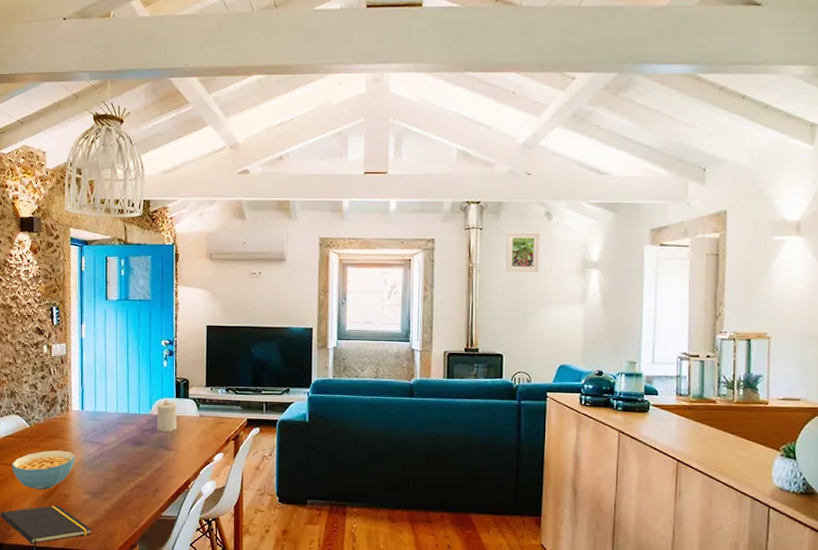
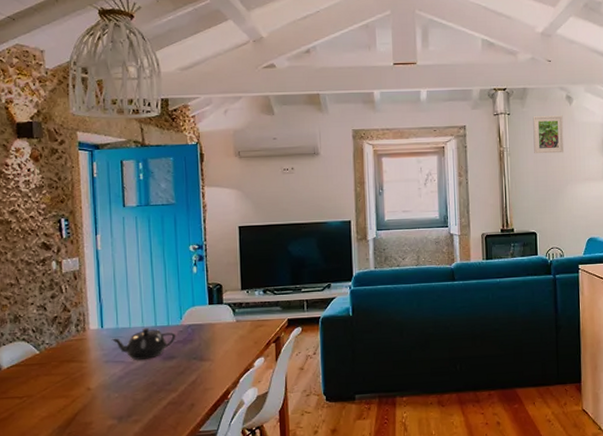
cereal bowl: present [12,450,75,490] -> none [19,374,96,422]
teapot: none [89,413,146,443] -> present [111,327,176,360]
candle: present [157,400,178,433] -> none [188,308,212,343]

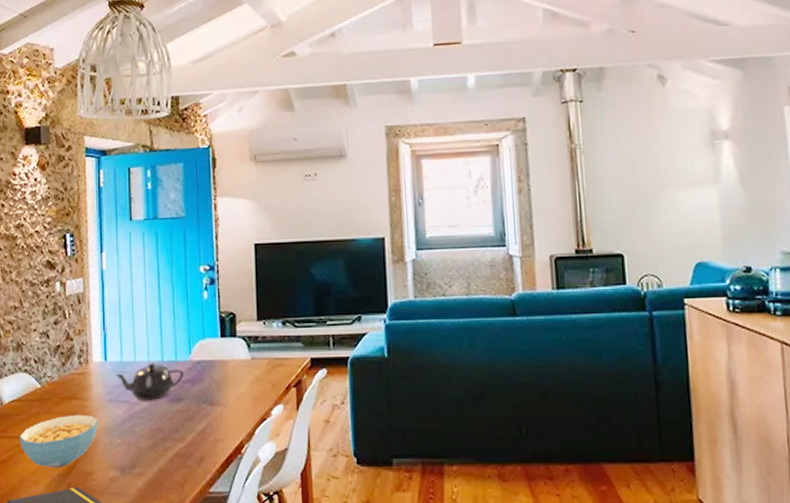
cereal bowl: none [19,374,96,422] -> present [19,414,98,468]
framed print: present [533,115,564,154] -> none [613,101,657,152]

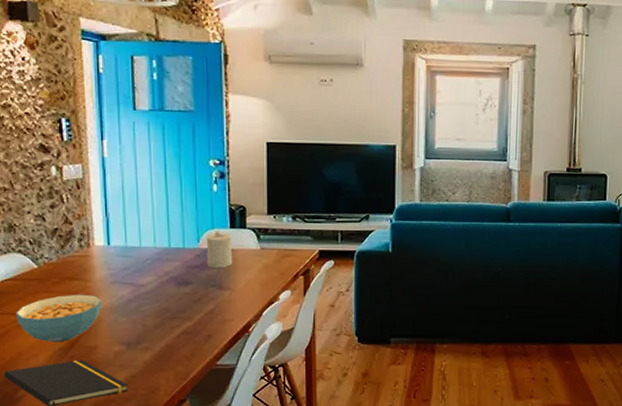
teapot: present [114,362,185,400] -> none [118,248,193,283]
candle: none [197,340,224,383] -> present [206,230,233,269]

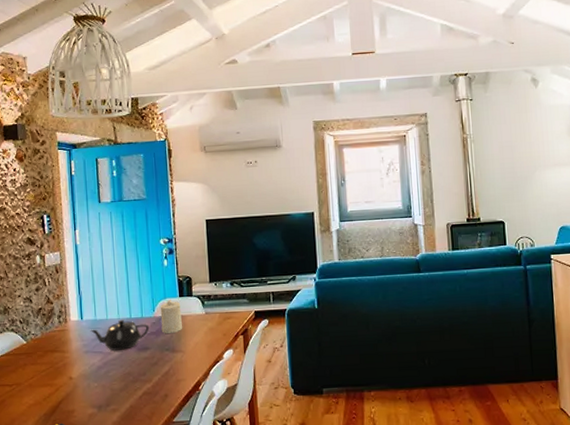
cereal bowl: present [15,294,102,343] -> none [9,364,77,409]
teapot: none [118,248,193,283] -> present [90,319,150,351]

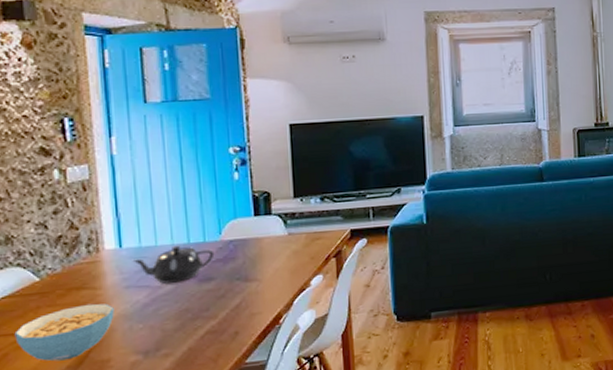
cereal bowl: none [9,364,77,409] -> present [14,303,114,361]
candle: present [160,300,183,334] -> none [229,220,259,261]

